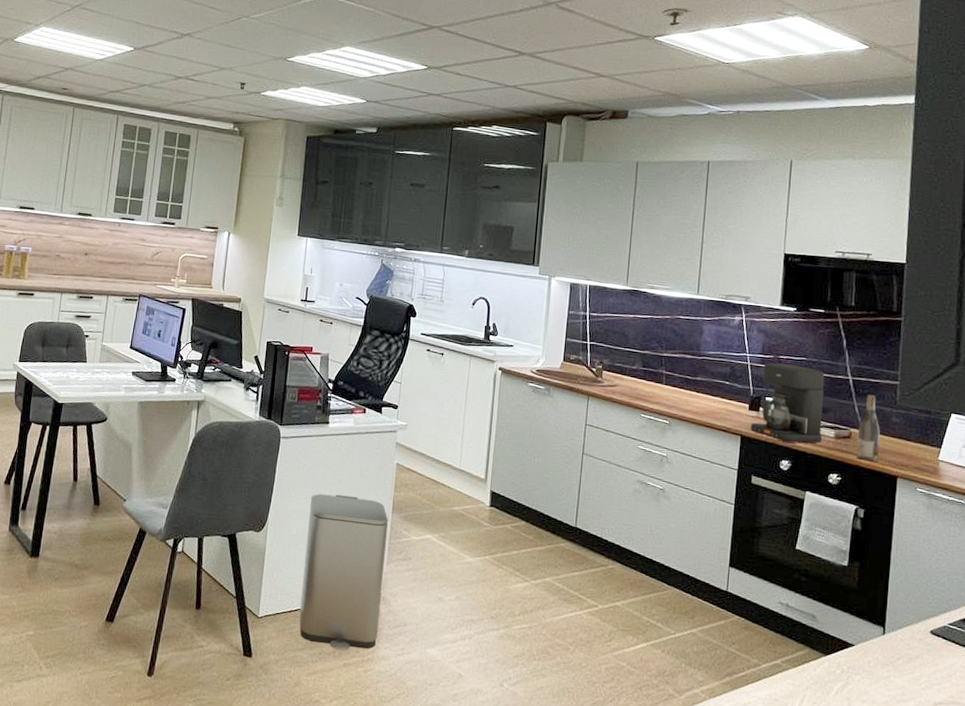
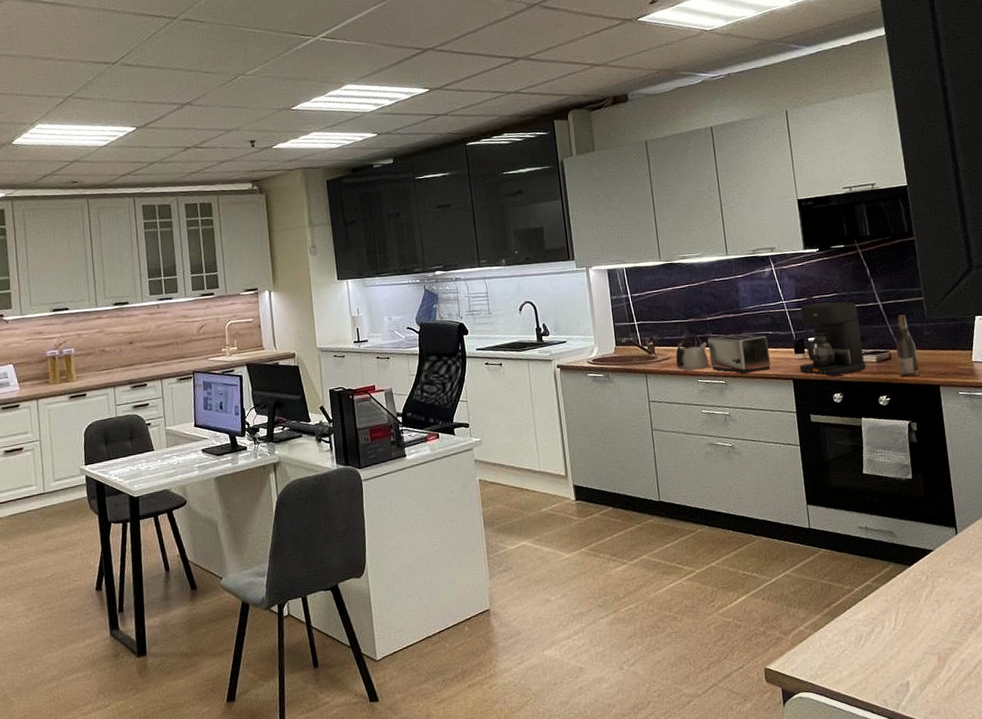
pedal bin: present [299,493,389,651] -> none [403,520,495,674]
kettle: none [622,366,658,405] -> present [676,333,710,372]
toaster: none [657,373,722,421] -> present [707,333,771,374]

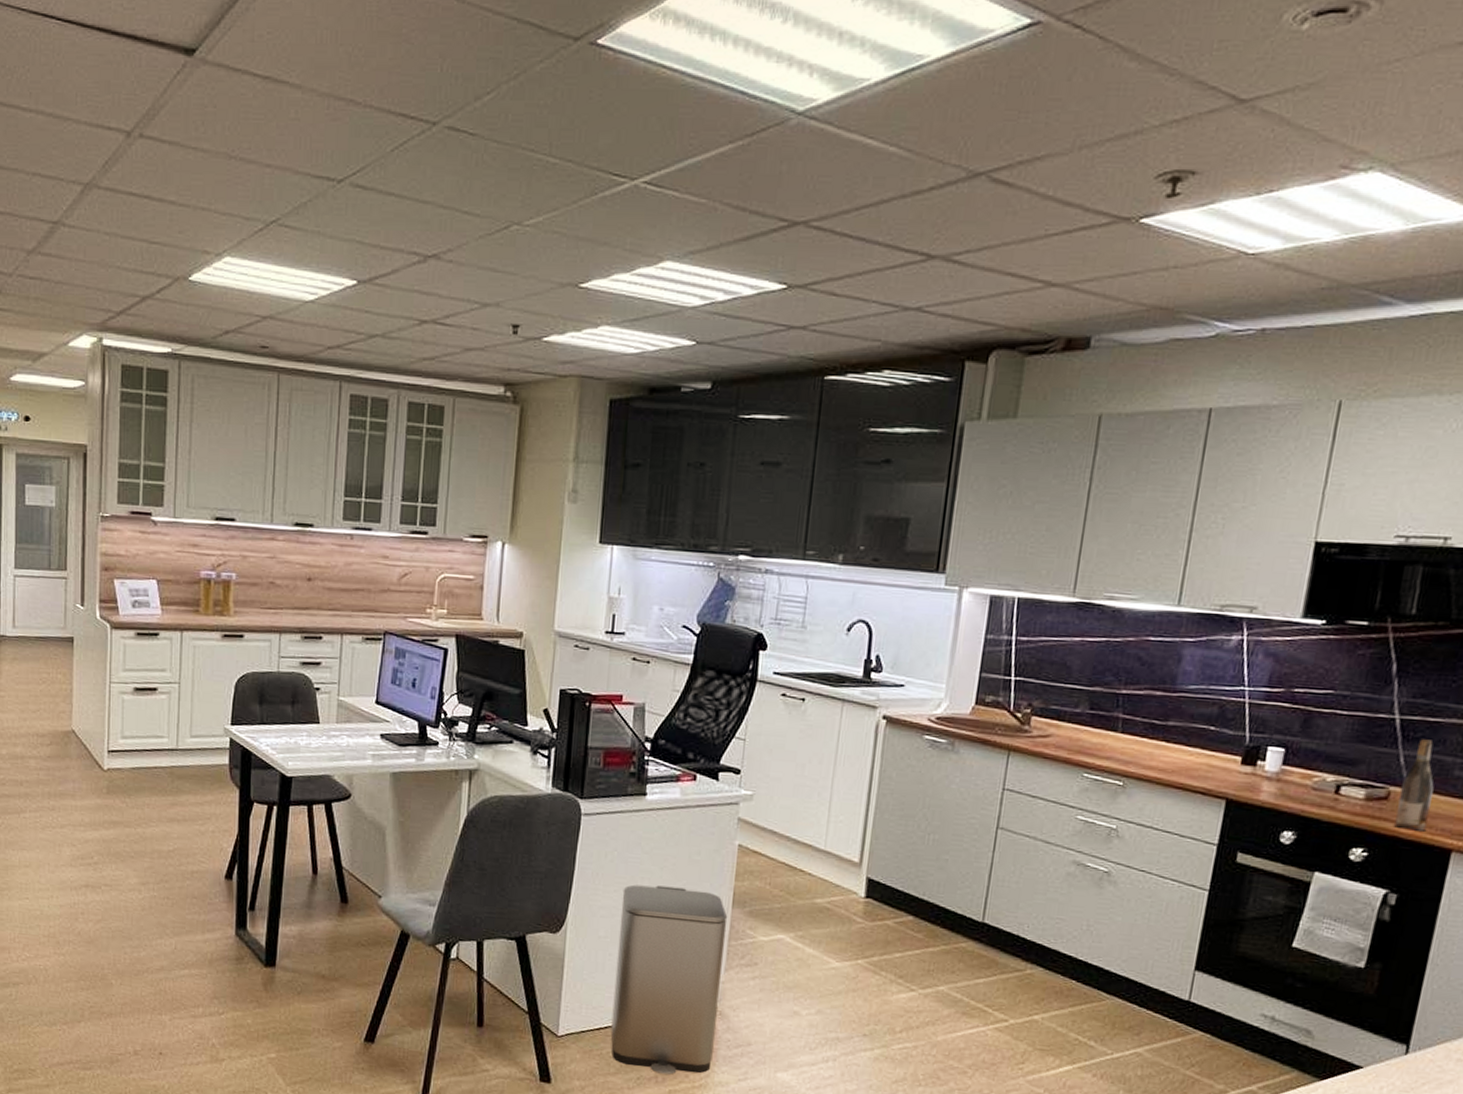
pedal bin: none [403,520,495,674] -> present [610,884,728,1076]
kettle: present [676,333,710,372] -> none [1058,708,1112,760]
toaster: present [707,333,771,374] -> none [1108,717,1205,780]
coffee maker: present [800,301,867,376] -> none [1241,698,1360,808]

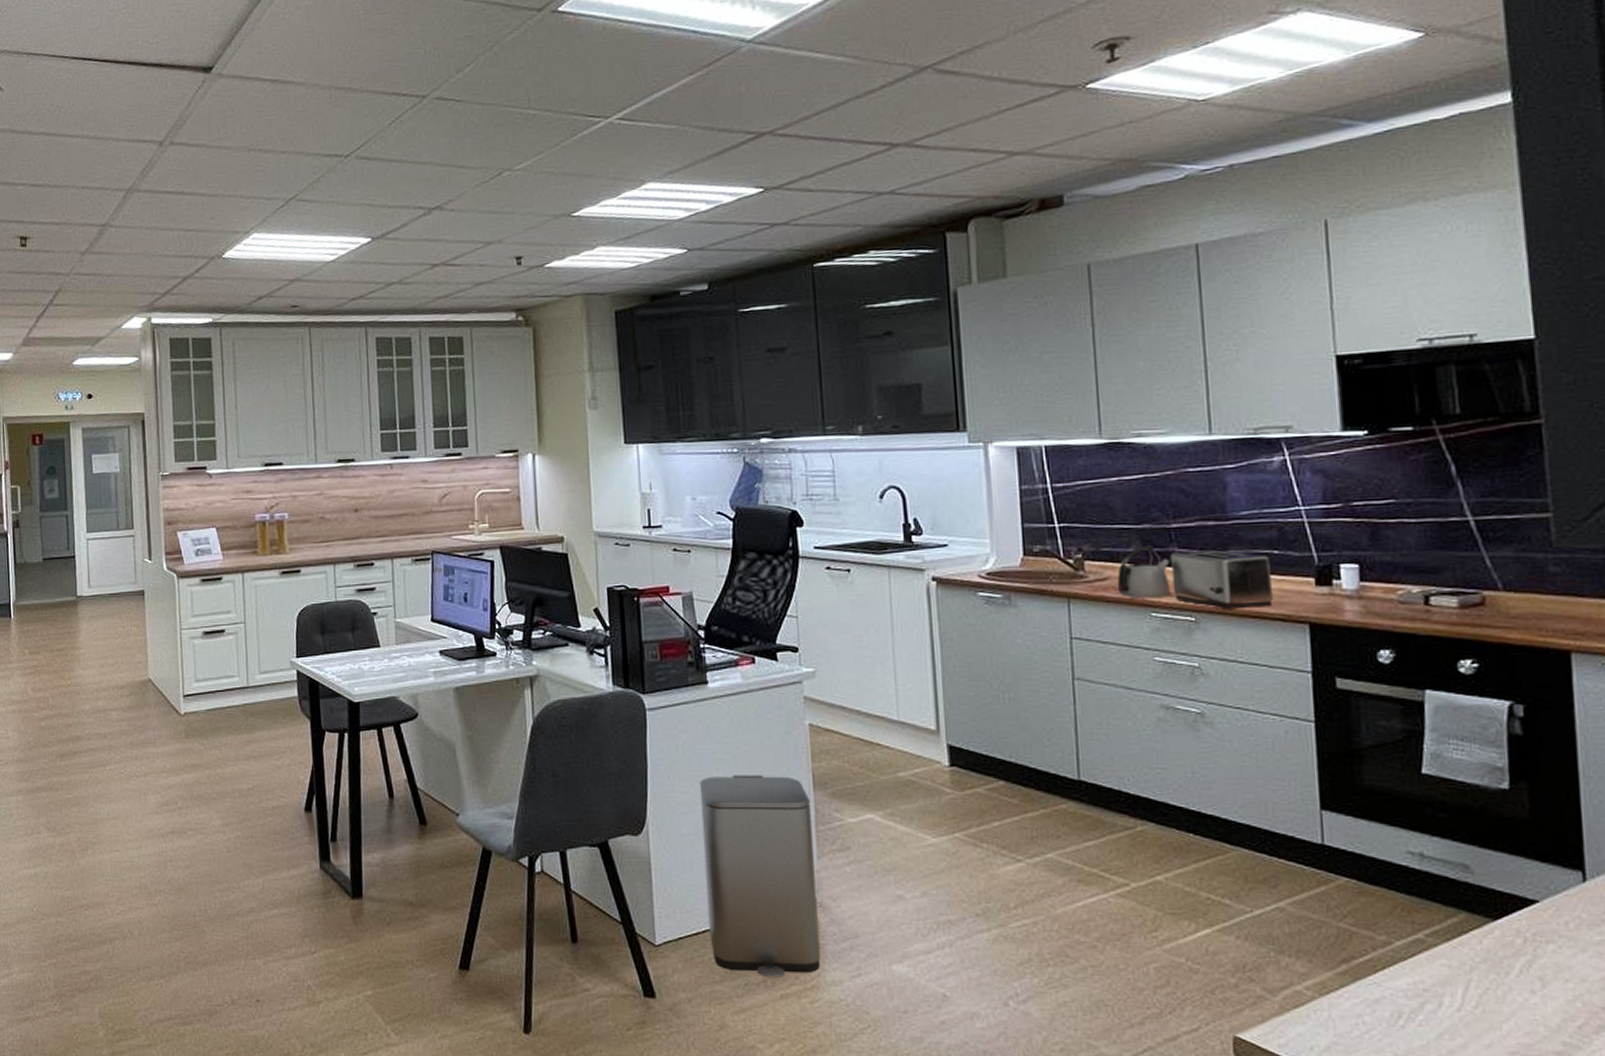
kettle: none [1058,708,1112,760] -> present [1117,546,1172,600]
toaster: none [1108,717,1205,780] -> present [1170,549,1274,610]
wine bottle: present [1394,739,1434,831] -> none [1494,538,1537,635]

